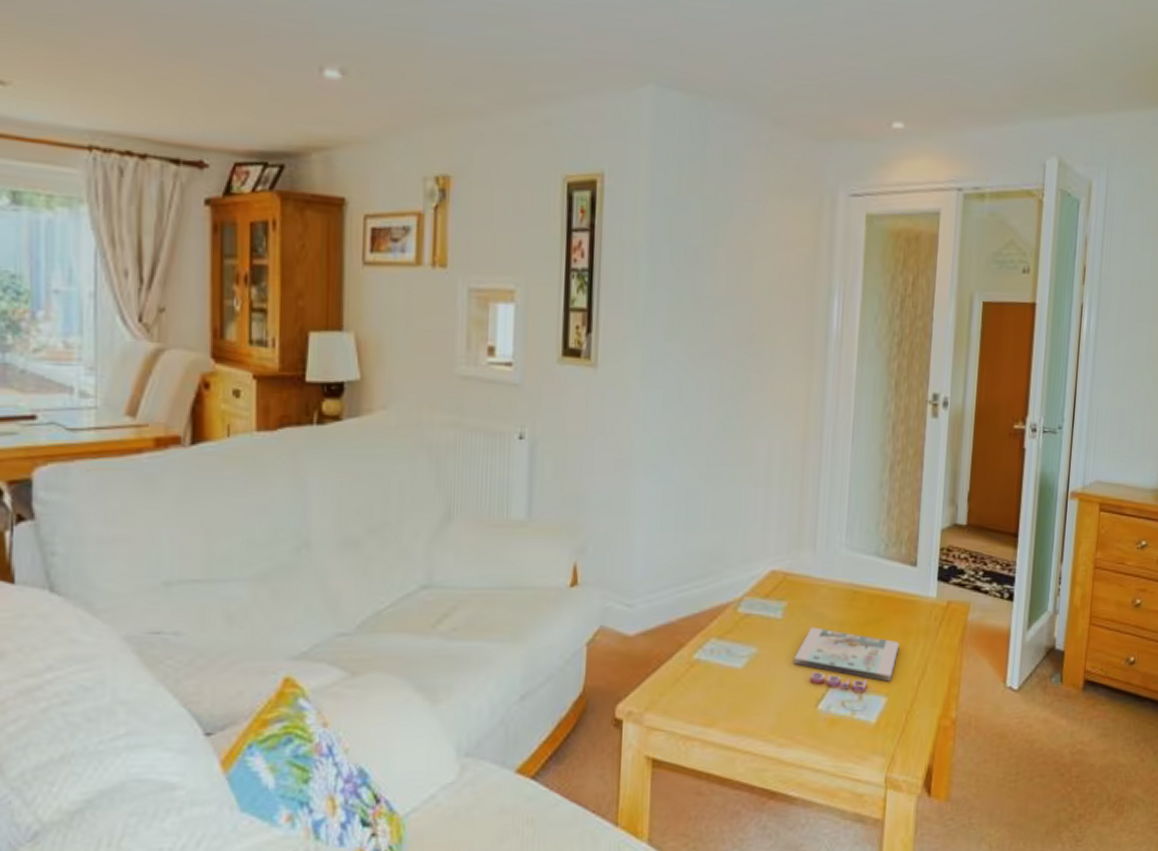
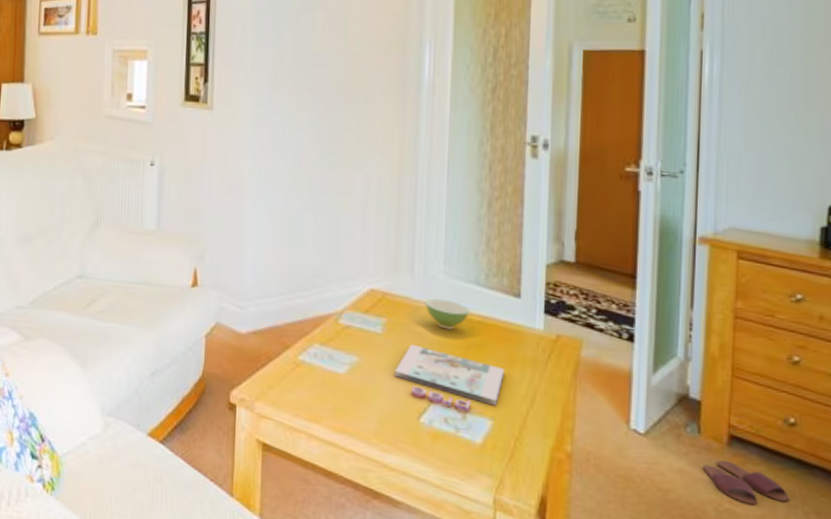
bowl: none [826,575,870,607] -> present [425,299,470,330]
slippers: none [1062,705,1126,743] -> present [702,460,790,505]

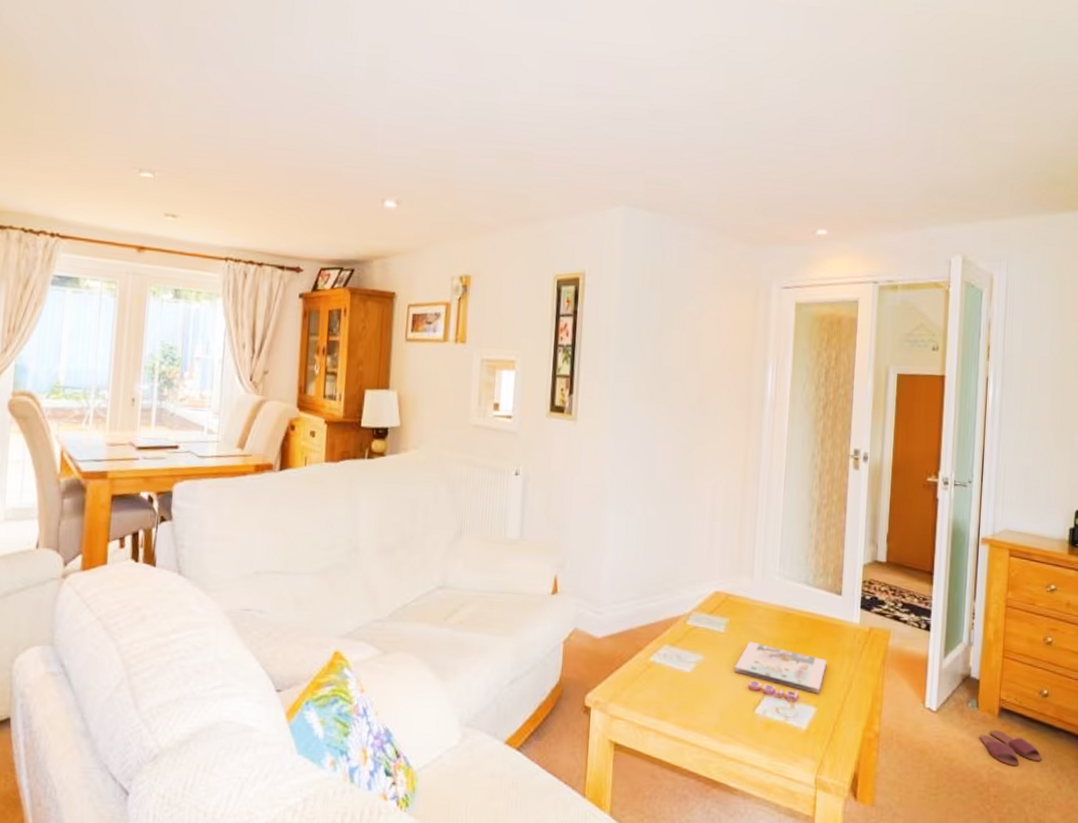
bowl: present [425,299,470,330] -> none [762,598,800,627]

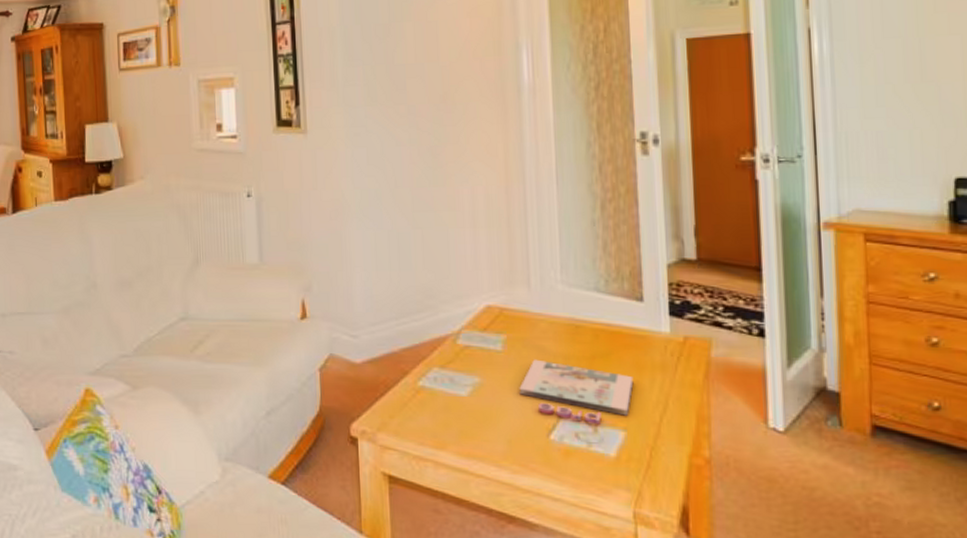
slippers: present [979,730,1042,767] -> none [847,452,940,496]

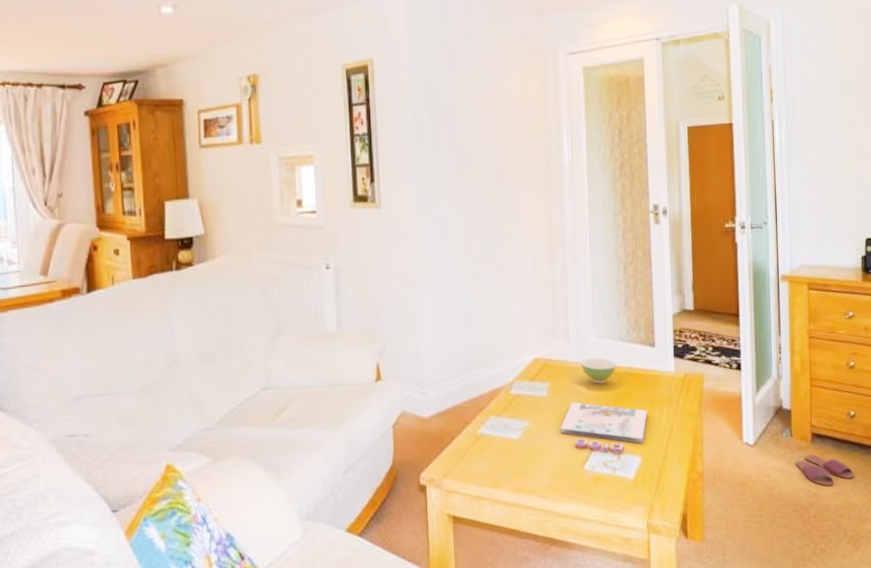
bowl: none [544,310,592,341] -> present [580,358,617,384]
slippers: none [847,452,940,496] -> present [795,454,855,487]

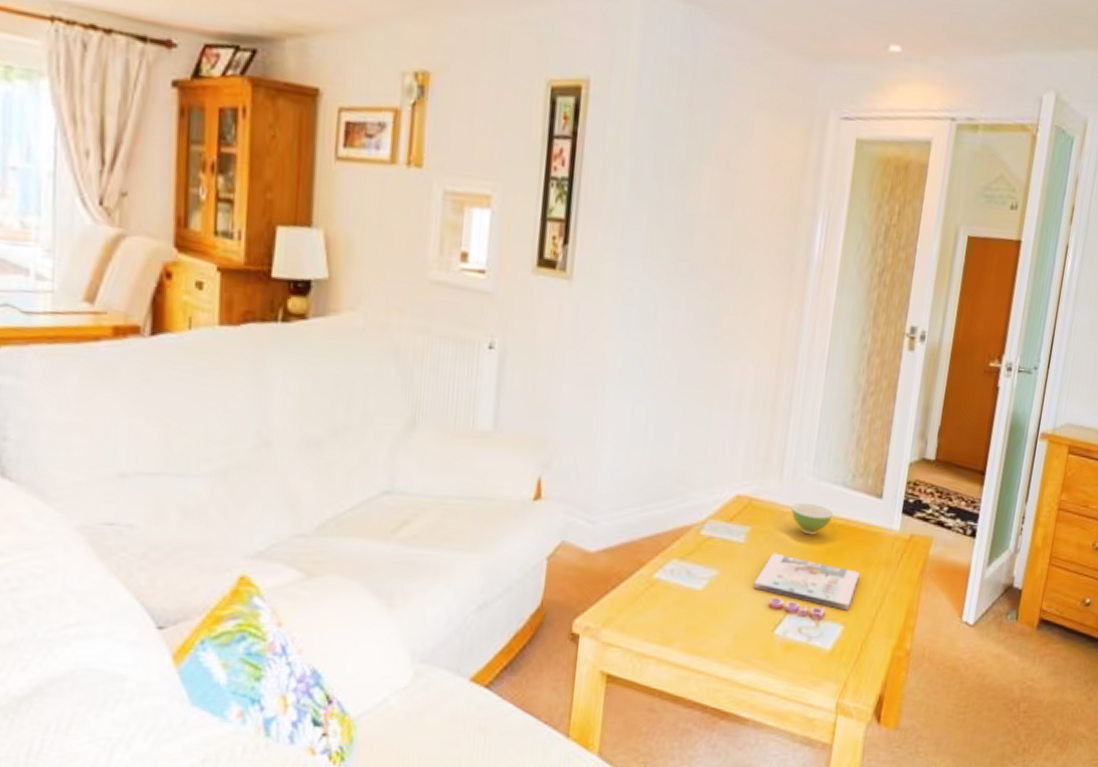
slippers: present [795,454,855,487] -> none [1015,643,1077,680]

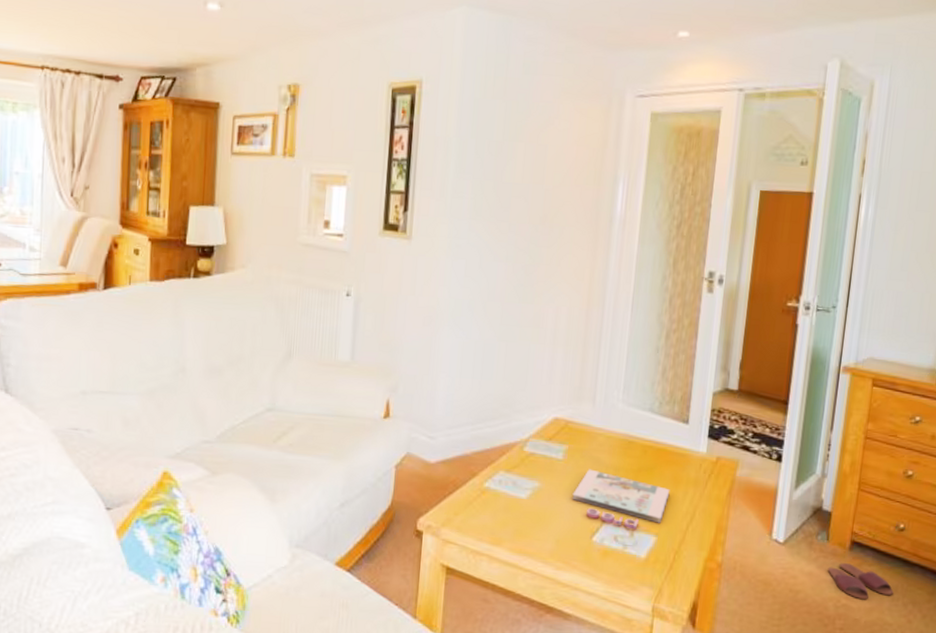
bowl: present [790,503,834,535] -> none [603,426,644,455]
slippers: none [1015,643,1077,680] -> present [827,563,894,600]

